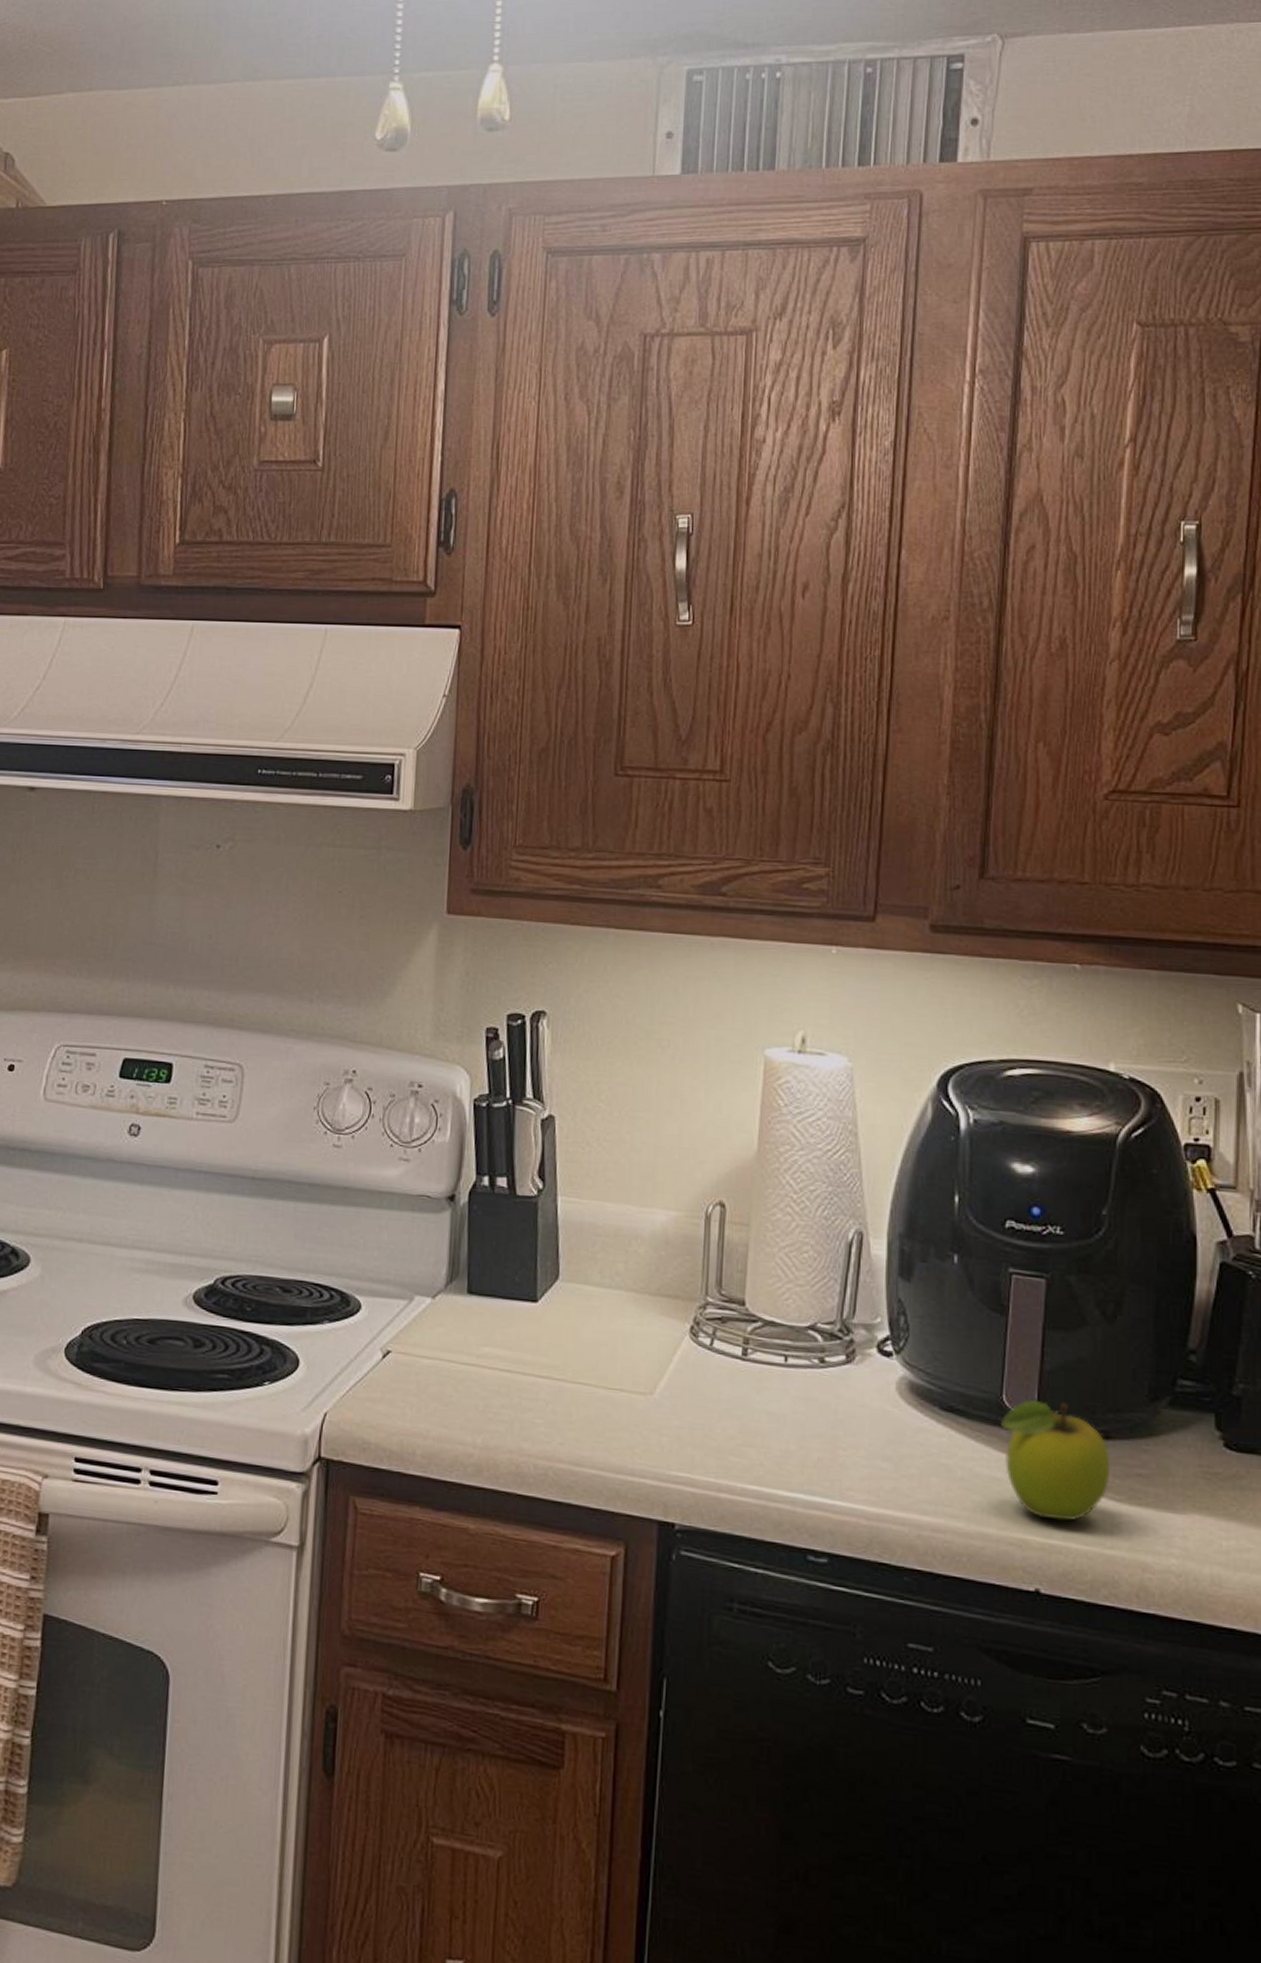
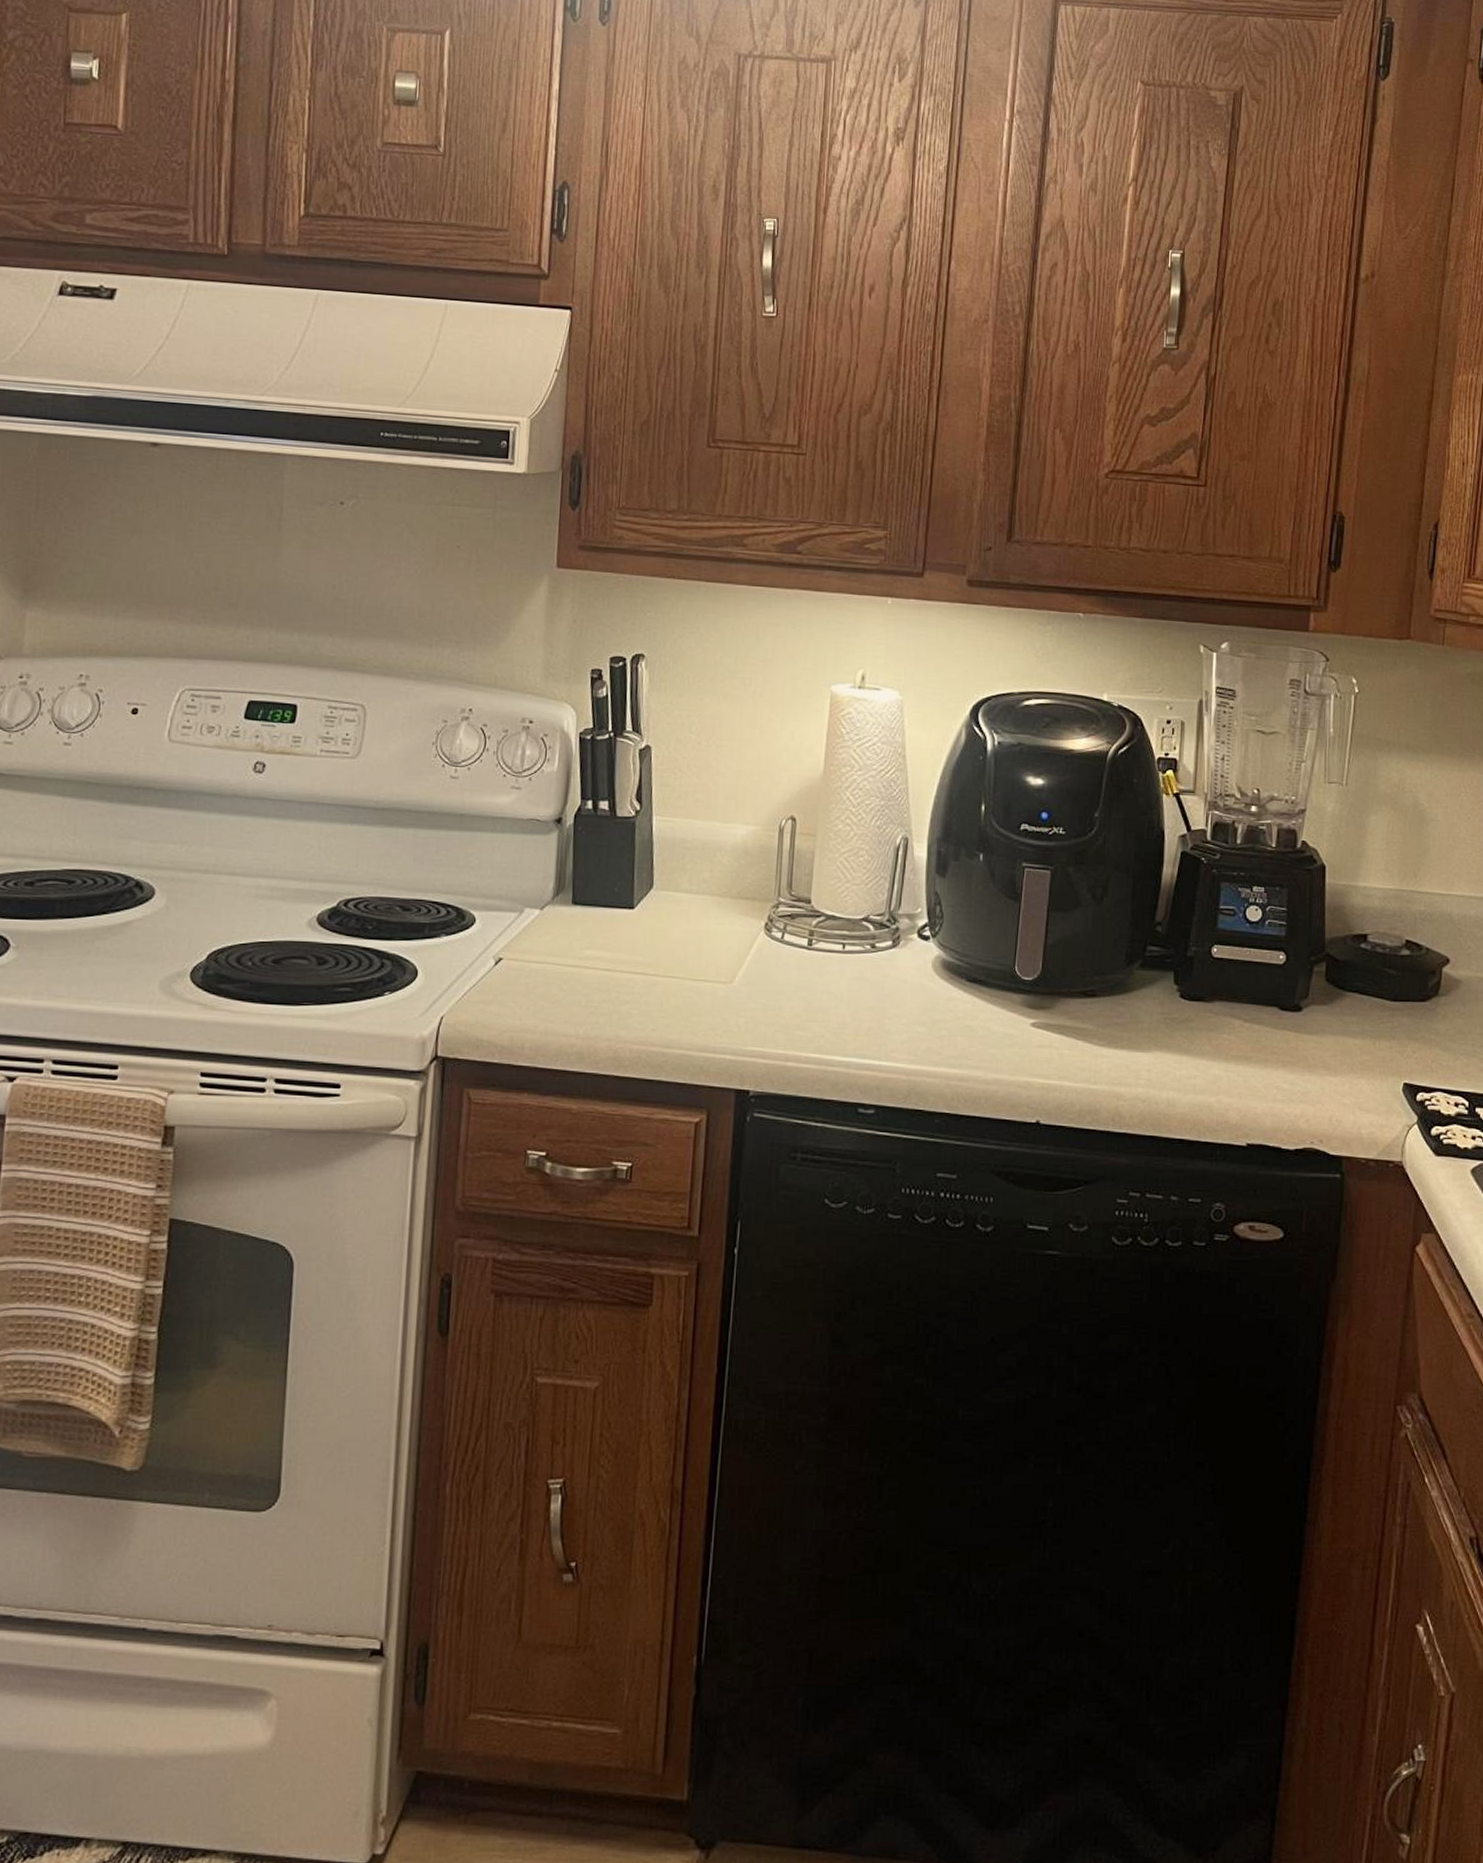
fruit: present [1001,1400,1111,1521] -> none [1013,969,1096,1065]

